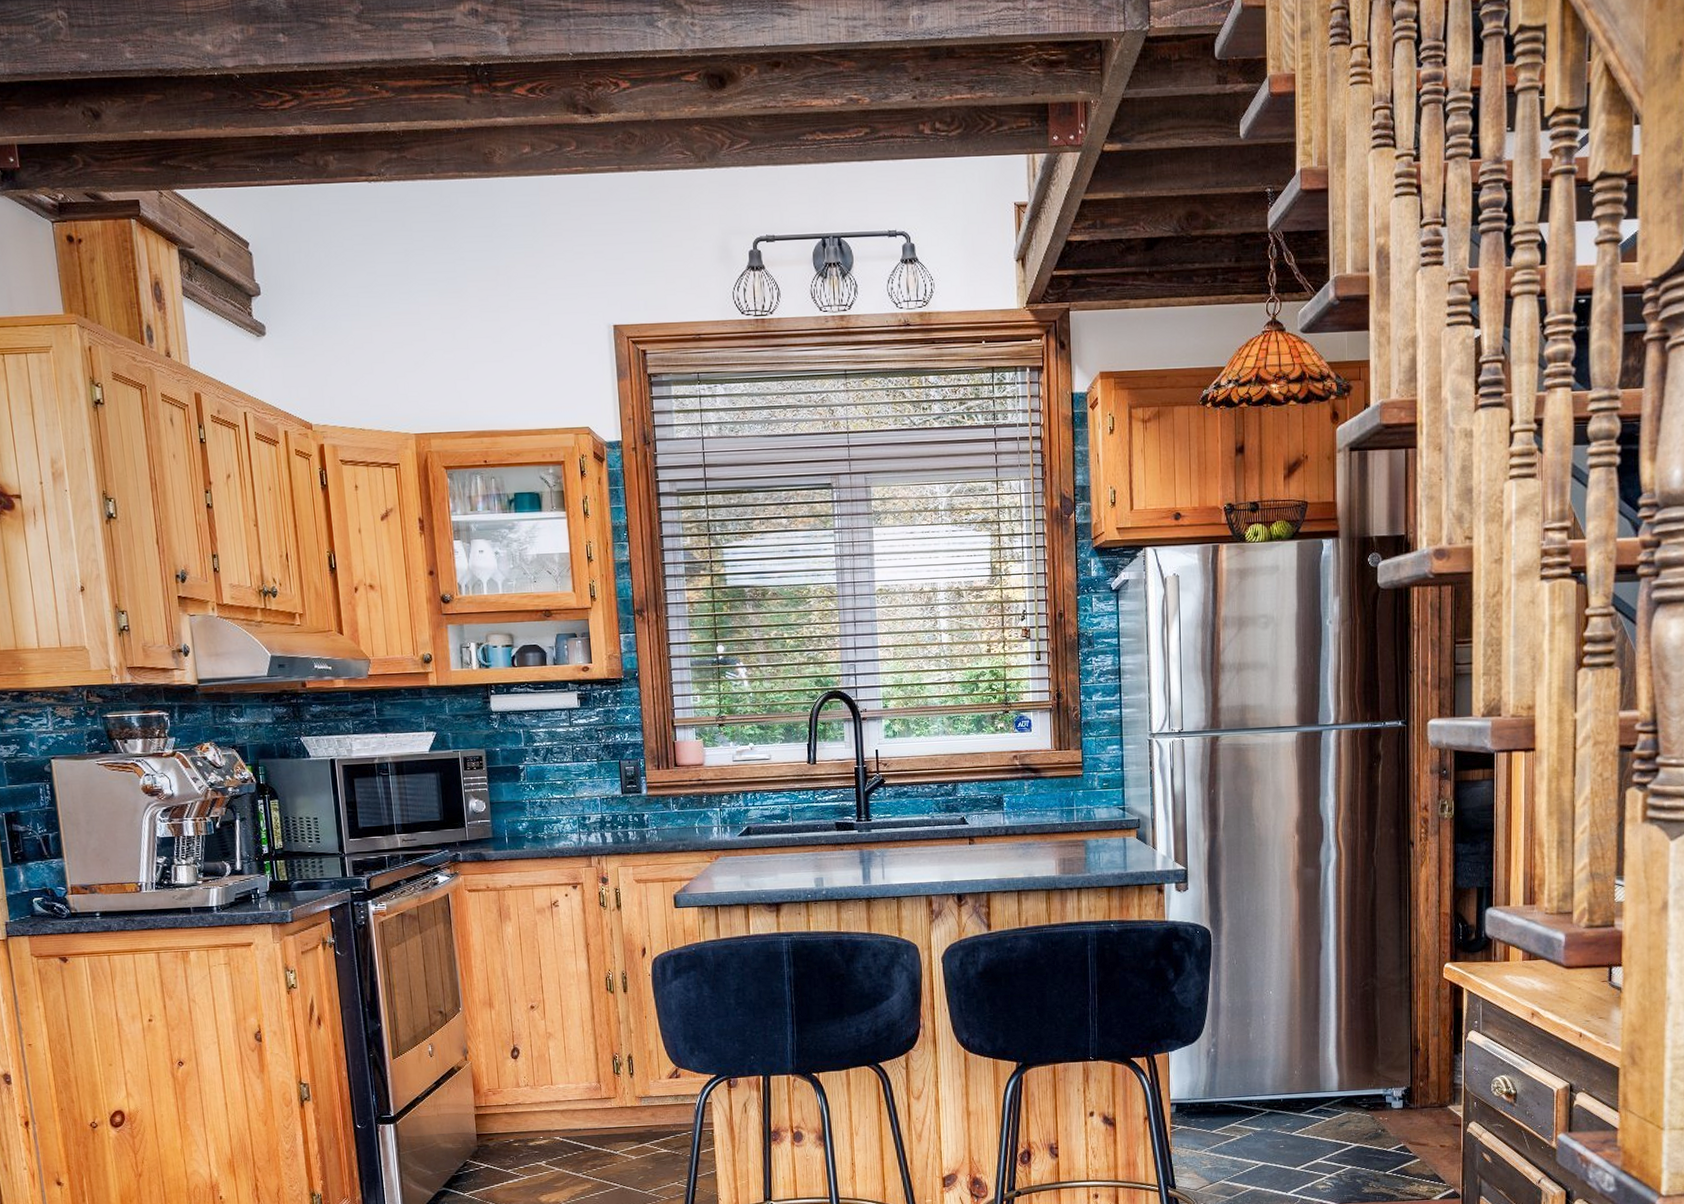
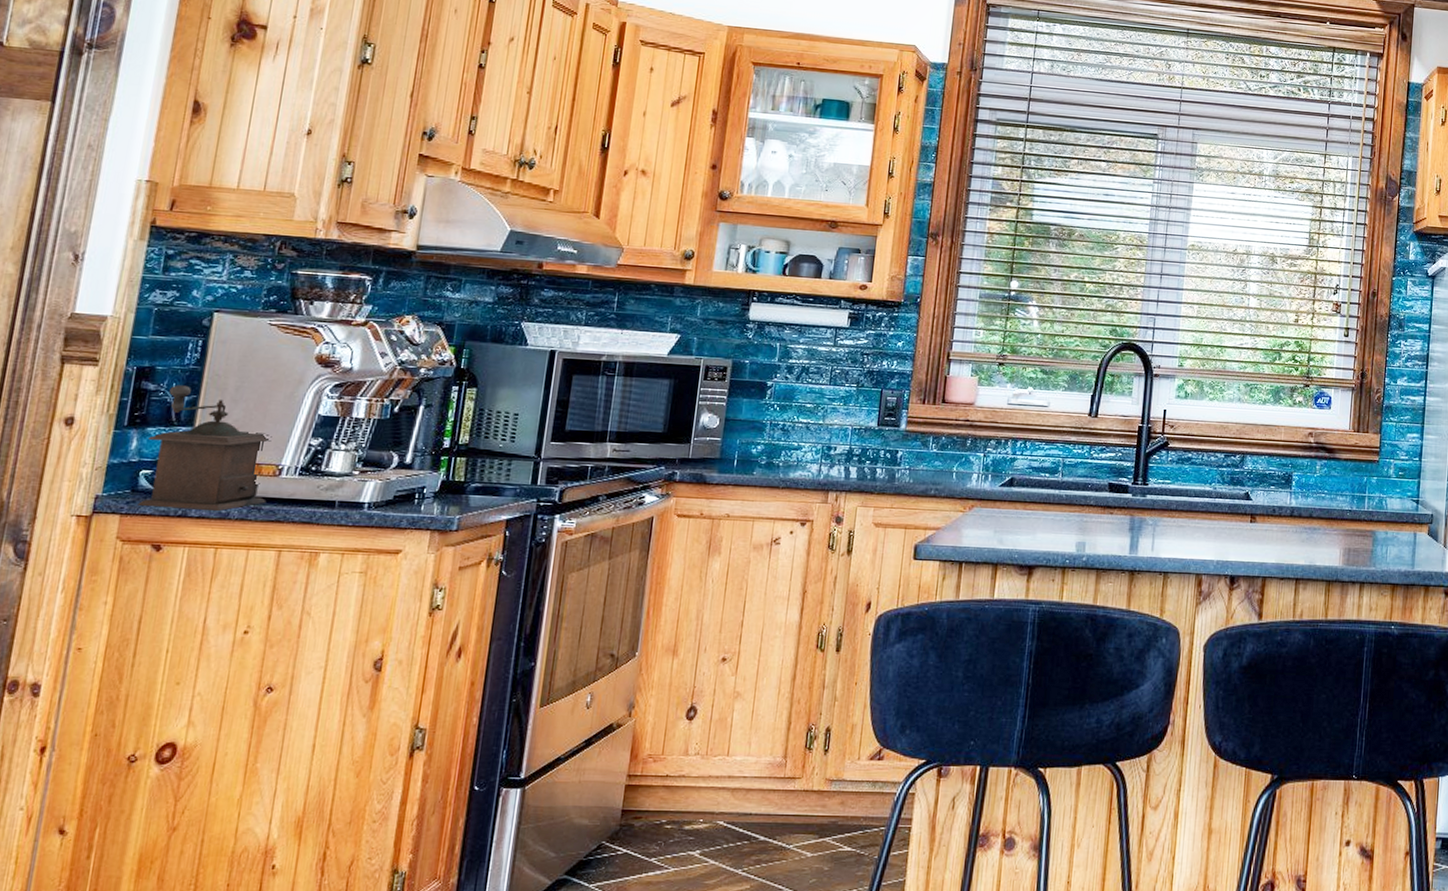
coffee grinder: none [31,824,137,928] -> present [137,385,272,512]

